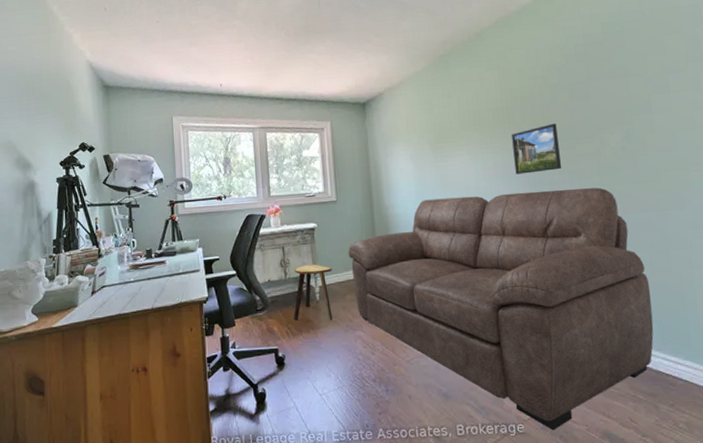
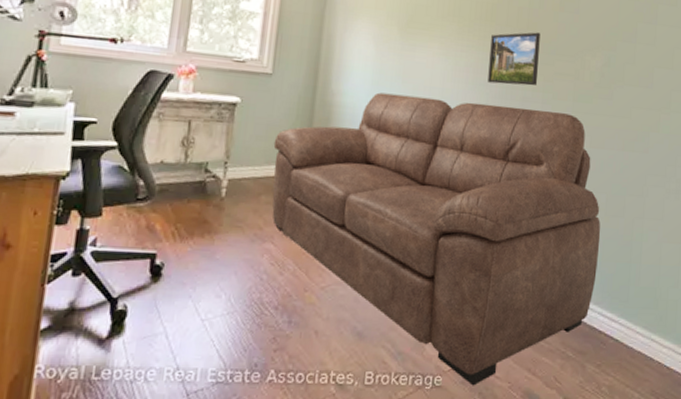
stool: present [293,264,333,321] -> none [185,148,250,226]

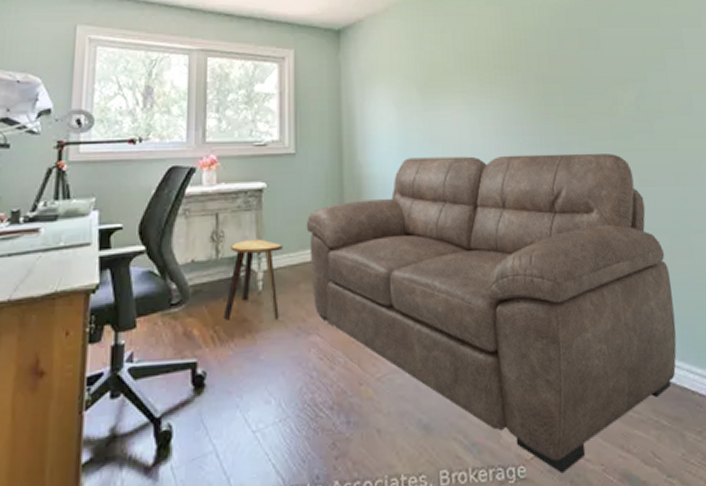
stool: none [185,148,250,226] -> present [223,239,283,321]
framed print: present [487,32,541,86] -> none [514,74,572,132]

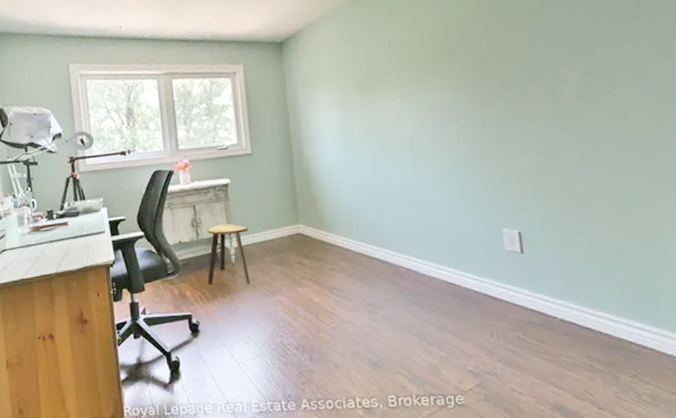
sofa: present [306,153,677,474] -> none [265,132,615,403]

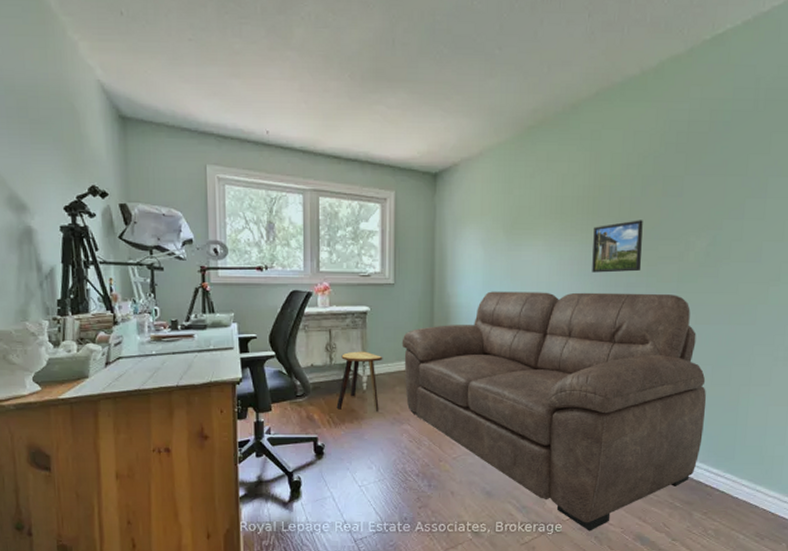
sofa: none [265,132,615,403] -> present [402,291,707,532]
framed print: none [451,59,511,119] -> present [592,220,643,273]

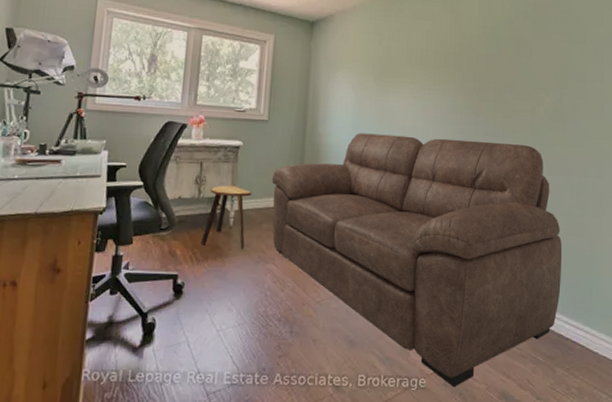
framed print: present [592,220,643,273] -> none [453,75,498,122]

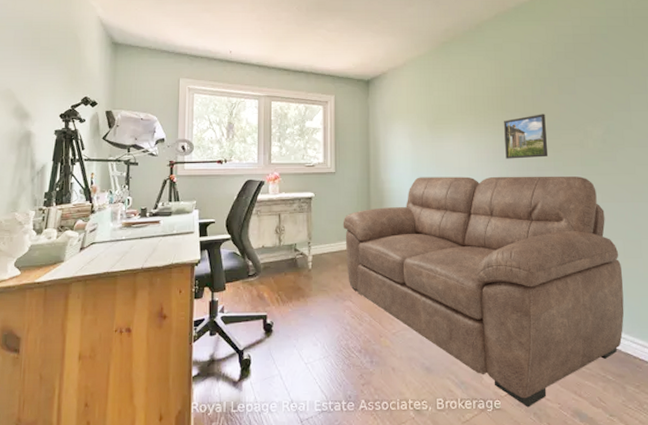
stool: present [200,185,252,250] -> none [284,233,326,290]
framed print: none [453,75,498,122] -> present [504,114,549,159]

